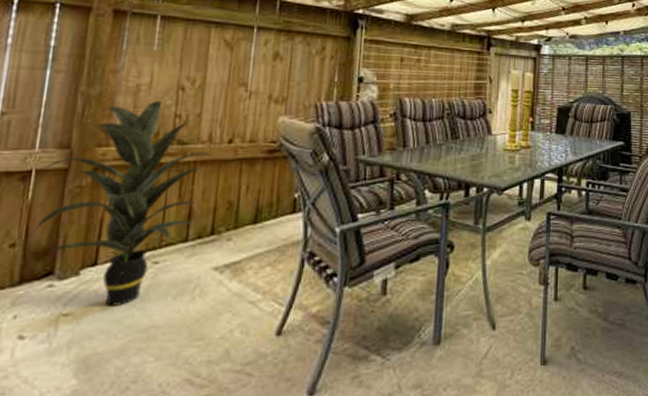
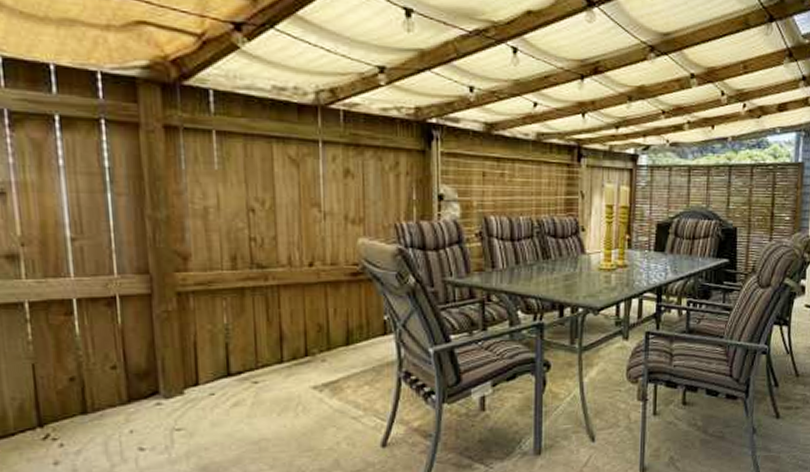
indoor plant: present [35,100,212,306] -> none [125,223,294,422]

